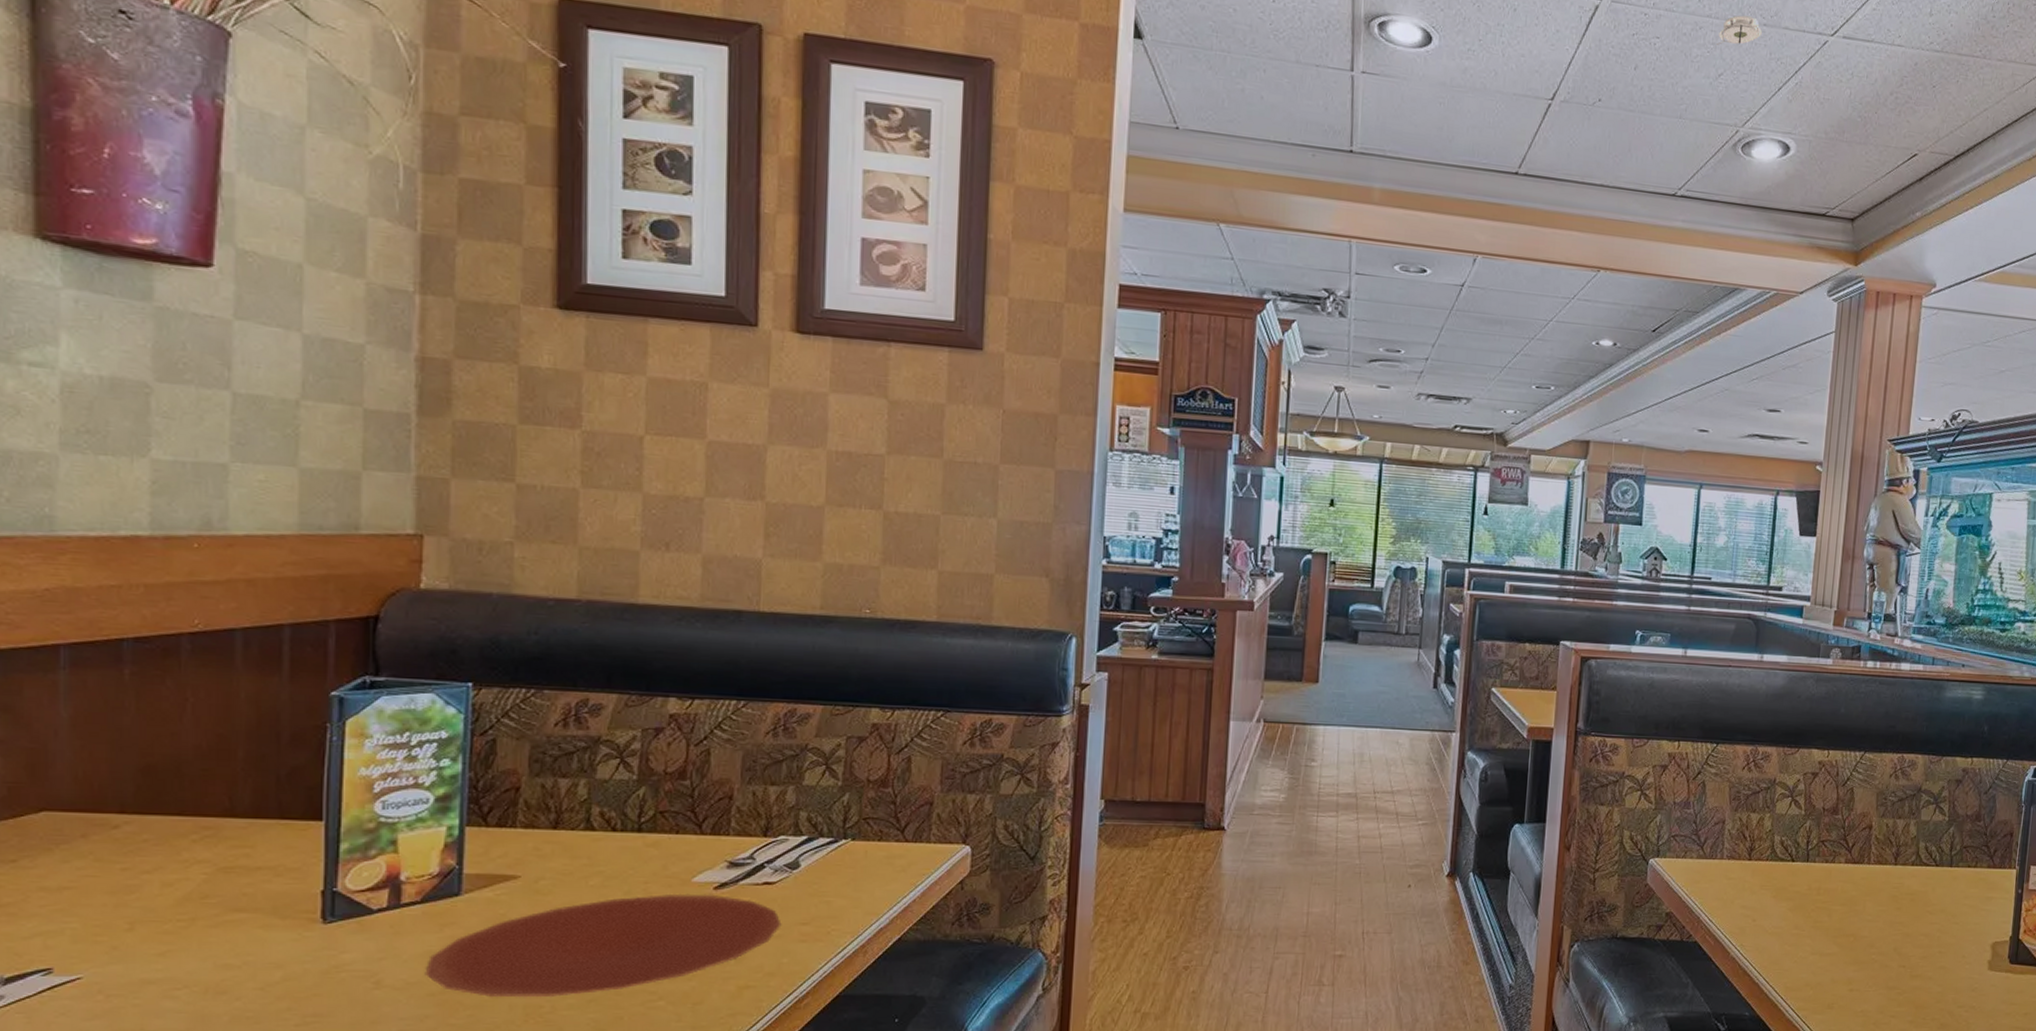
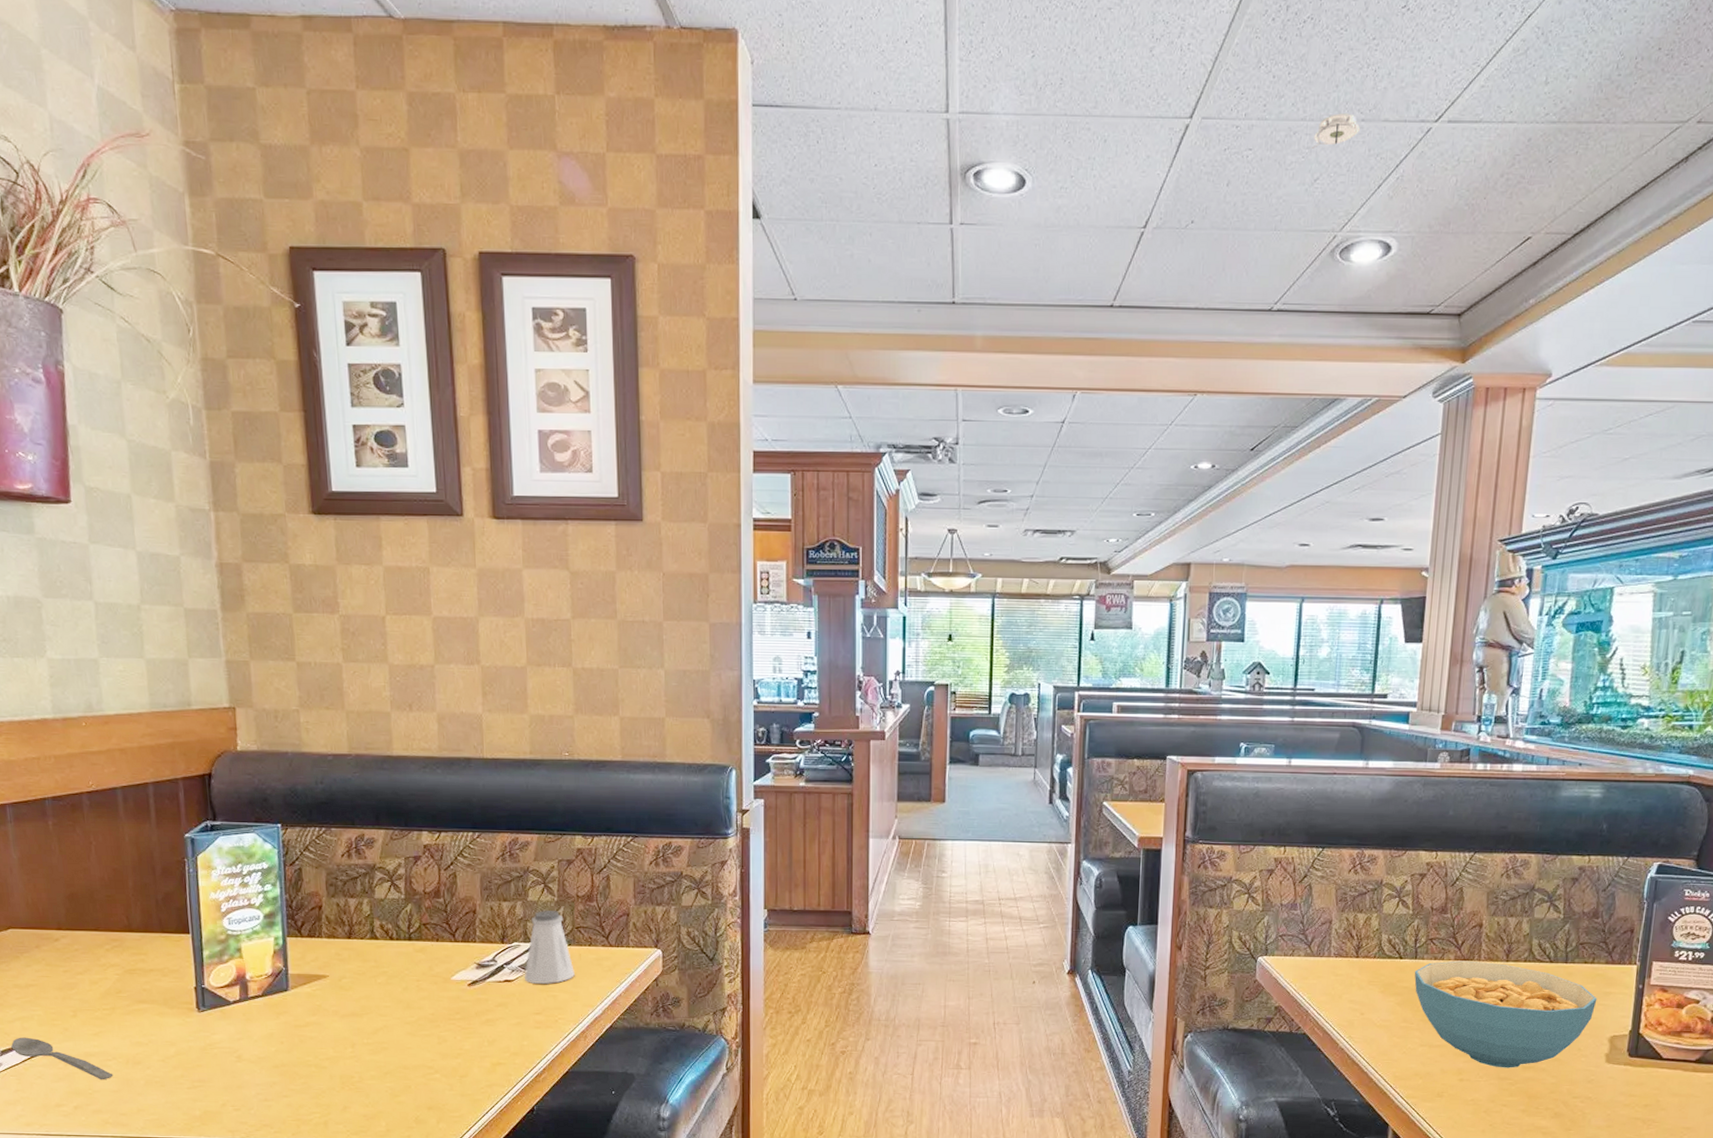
spoon: none [23,959,182,1017] -> present [11,1037,114,1080]
plate: present [425,893,782,998] -> none [269,989,521,1070]
saltshaker: none [790,797,857,888] -> present [524,910,575,985]
cereal bowl: none [1806,864,1980,977] -> present [1414,960,1597,1068]

